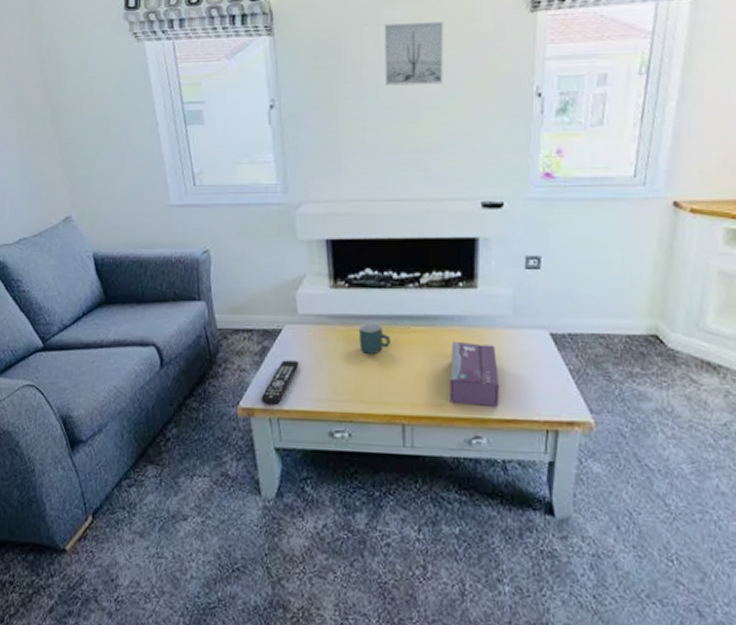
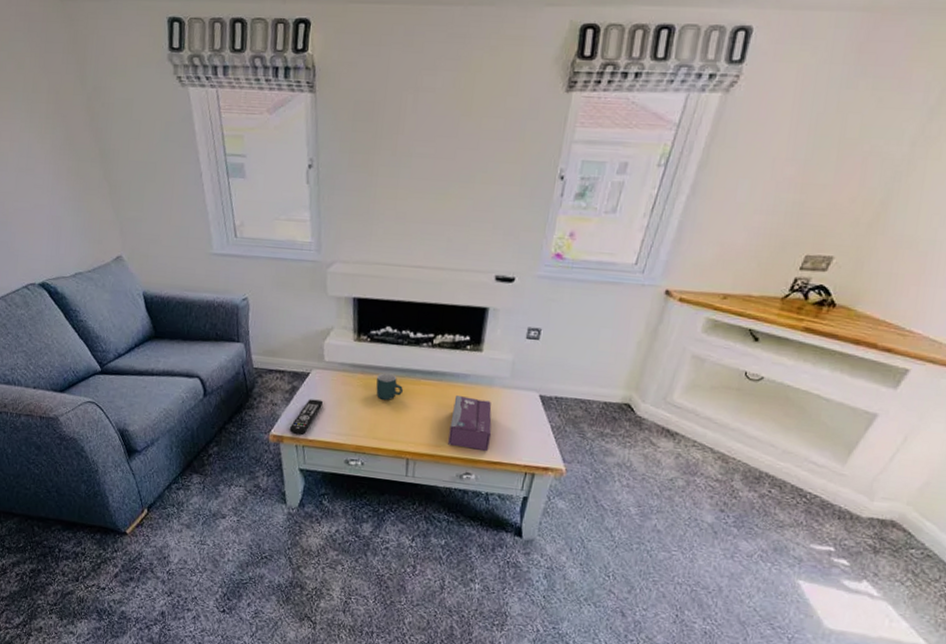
wall art: present [384,22,443,86] -> none [419,91,481,159]

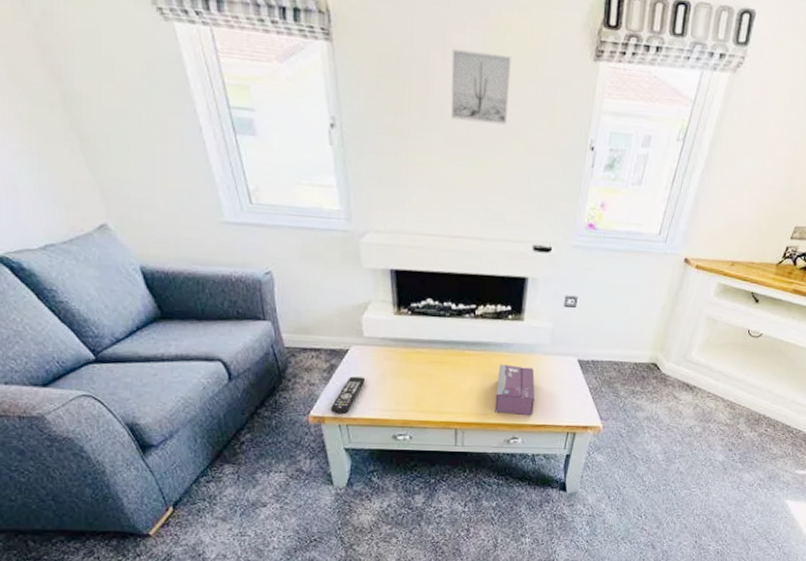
mug: present [376,373,403,401] -> none [419,346,447,374]
wall art: none [419,91,481,159] -> present [450,49,511,125]

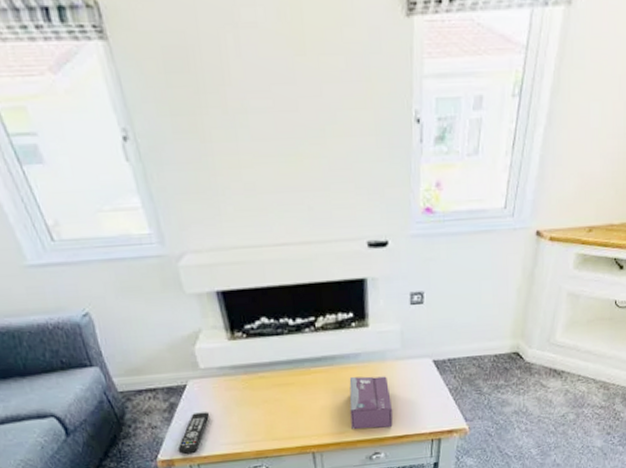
wall art: present [450,49,511,125] -> none [244,26,319,110]

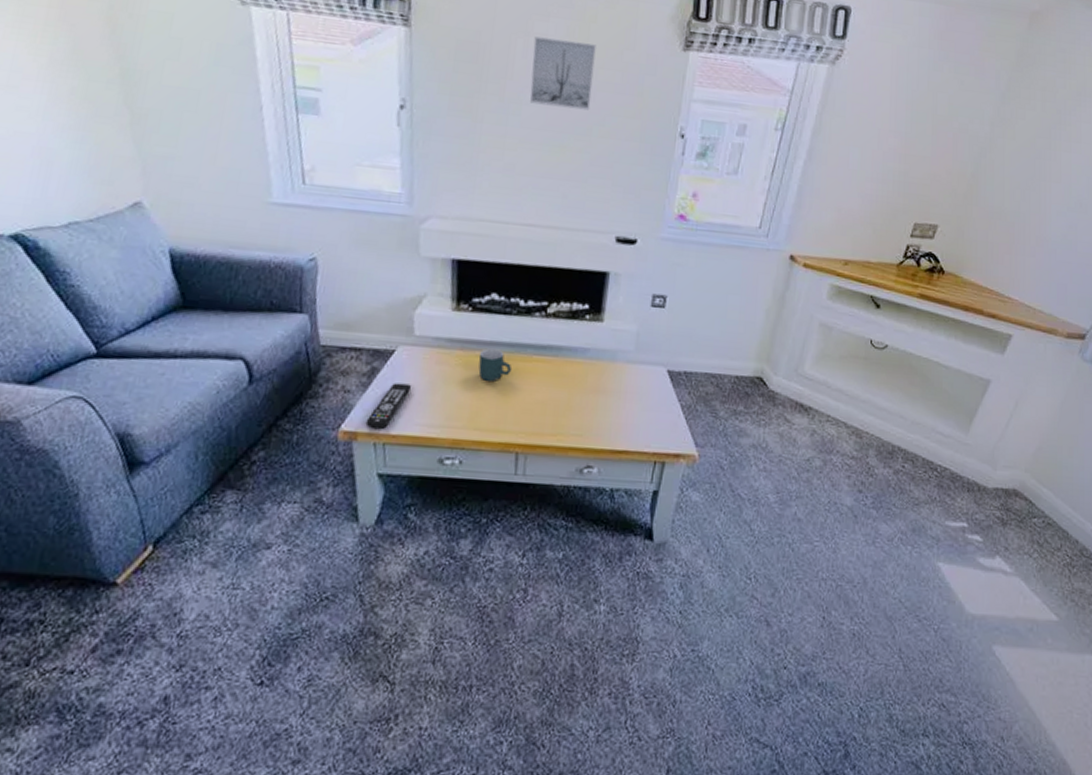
wall art: none [244,26,319,110] -> present [529,36,596,111]
mug: none [262,368,294,399] -> present [478,348,511,382]
tissue box: present [349,376,393,429] -> none [565,374,616,438]

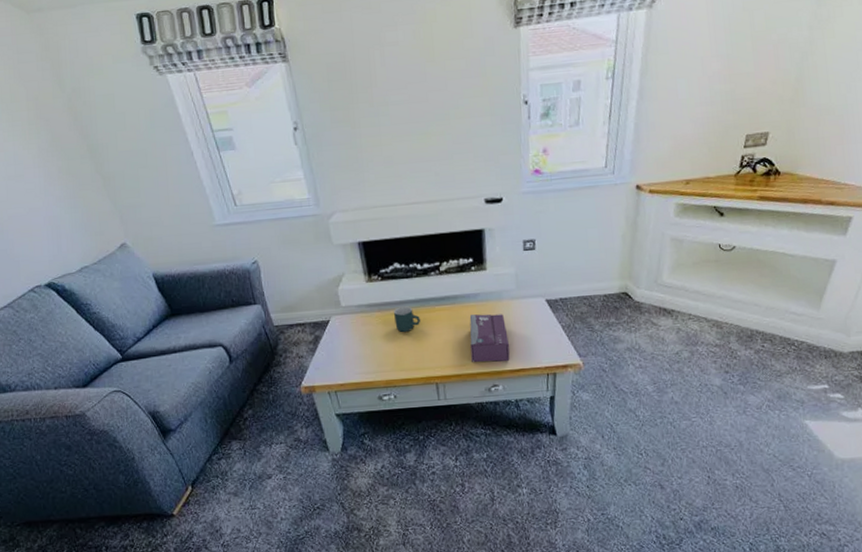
remote control: present [365,383,412,430] -> none [319,344,348,382]
wall art: present [529,36,596,111] -> none [388,40,444,103]
tissue box: none [565,374,616,438] -> present [469,314,510,362]

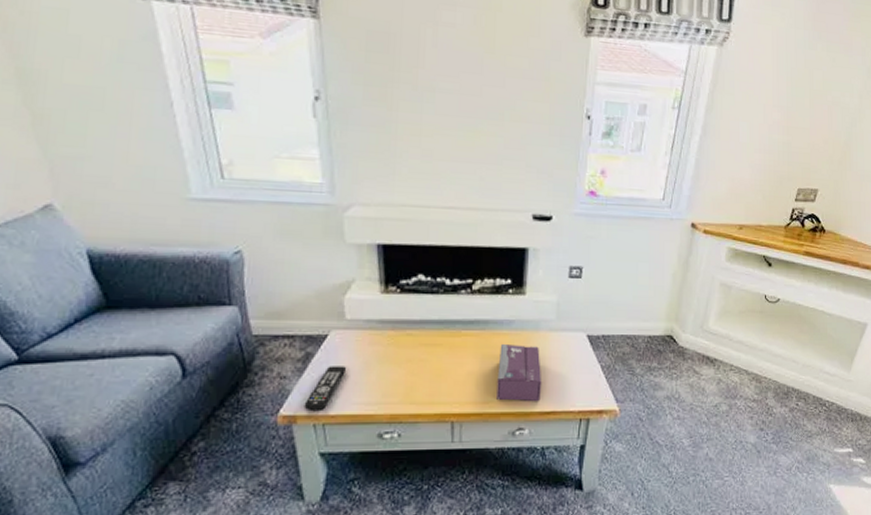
remote control: none [319,344,348,382] -> present [304,366,347,412]
mug: present [393,306,420,333] -> none [409,327,442,359]

